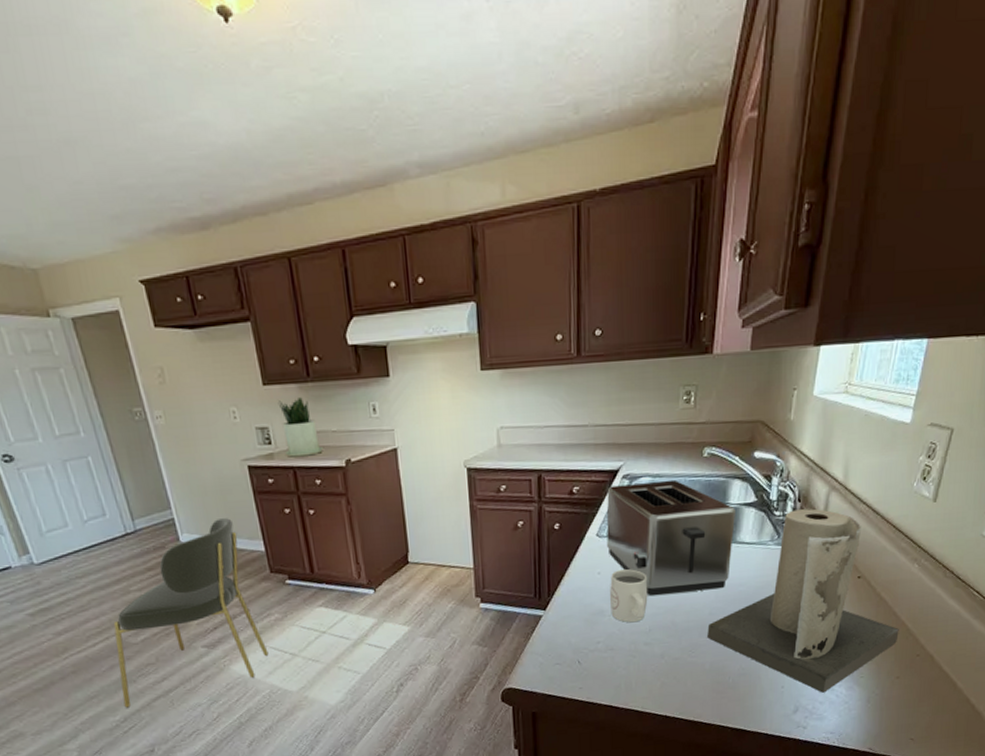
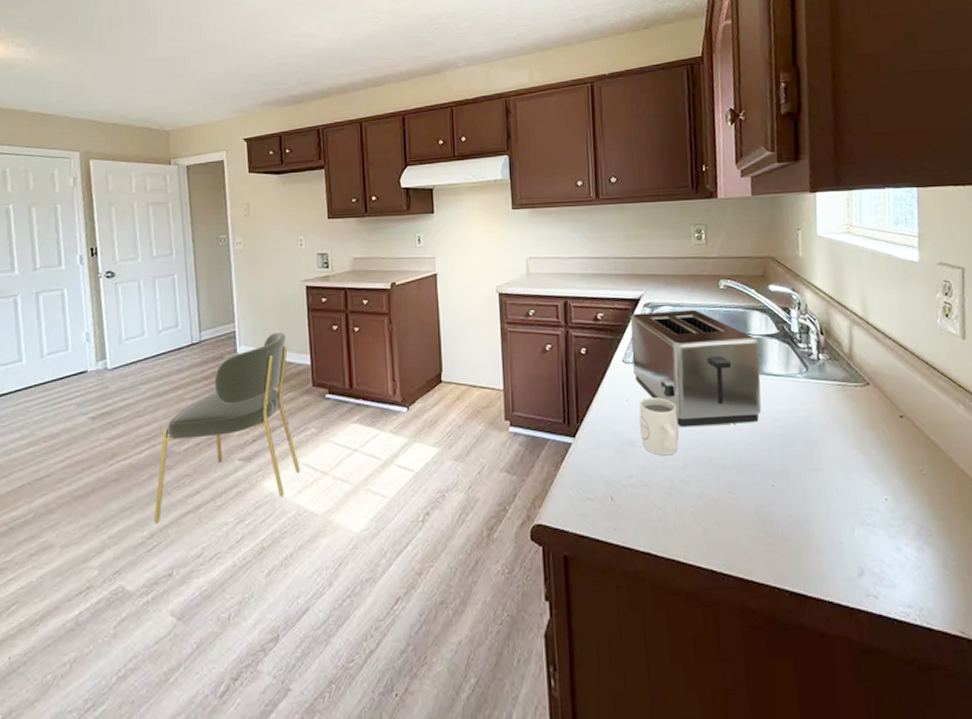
planter: present [277,397,323,457] -> none [338,229,372,280]
paper towel roll: present [707,508,899,693] -> none [746,342,962,553]

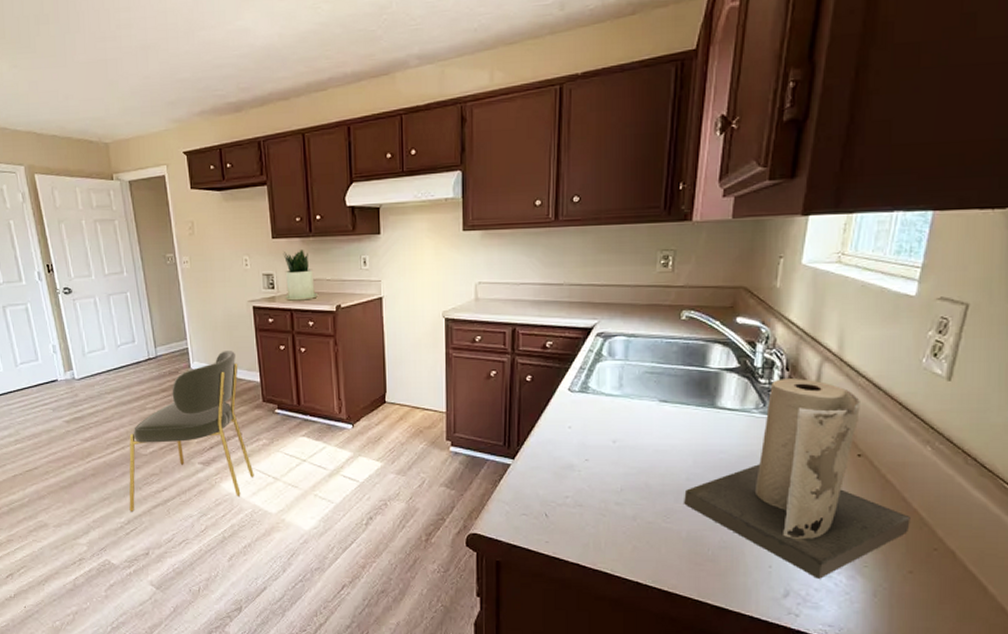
planter: none [338,229,372,280] -> present [283,250,318,301]
toaster: present [630,309,762,428] -> none [579,340,716,455]
mug: present [639,397,680,456] -> none [581,426,620,480]
paper towel roll: none [746,342,962,553] -> present [684,378,910,579]

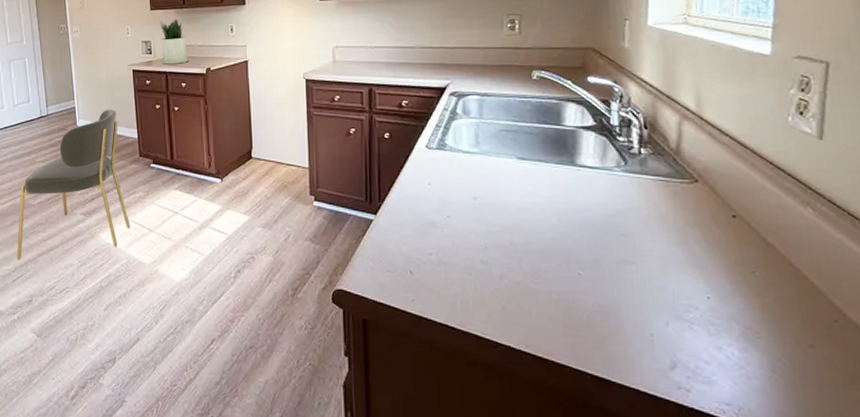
paper towel roll: present [684,378,910,579] -> none [551,137,802,350]

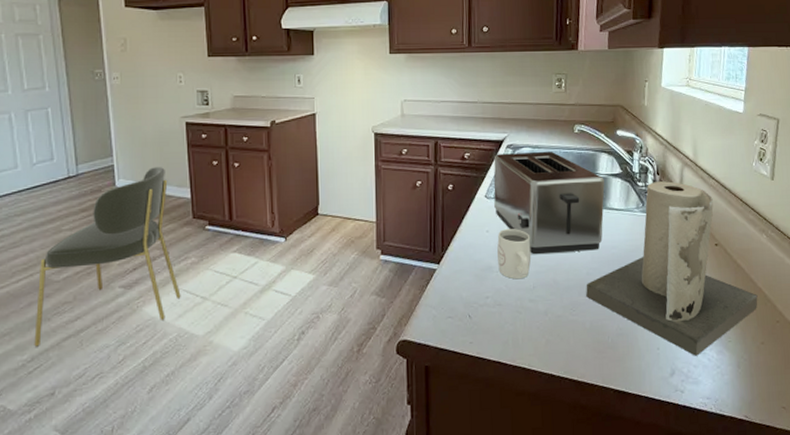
planter: present [159,19,190,65] -> none [218,68,252,117]
toaster: none [435,99,573,213] -> present [493,151,605,255]
mug: none [441,183,482,238] -> present [497,229,532,280]
paper towel roll: none [551,137,802,350] -> present [586,181,758,356]

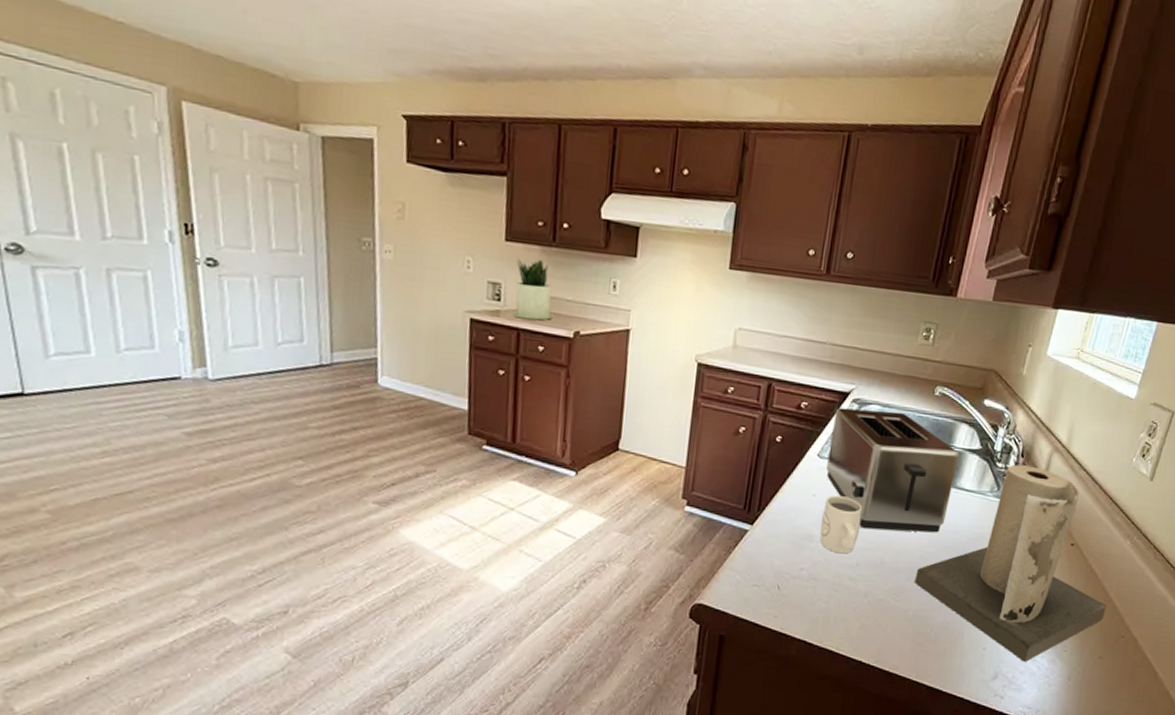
dining chair: present [34,167,181,348] -> none [267,367,446,559]
planter: none [218,68,252,117] -> present [512,259,553,321]

